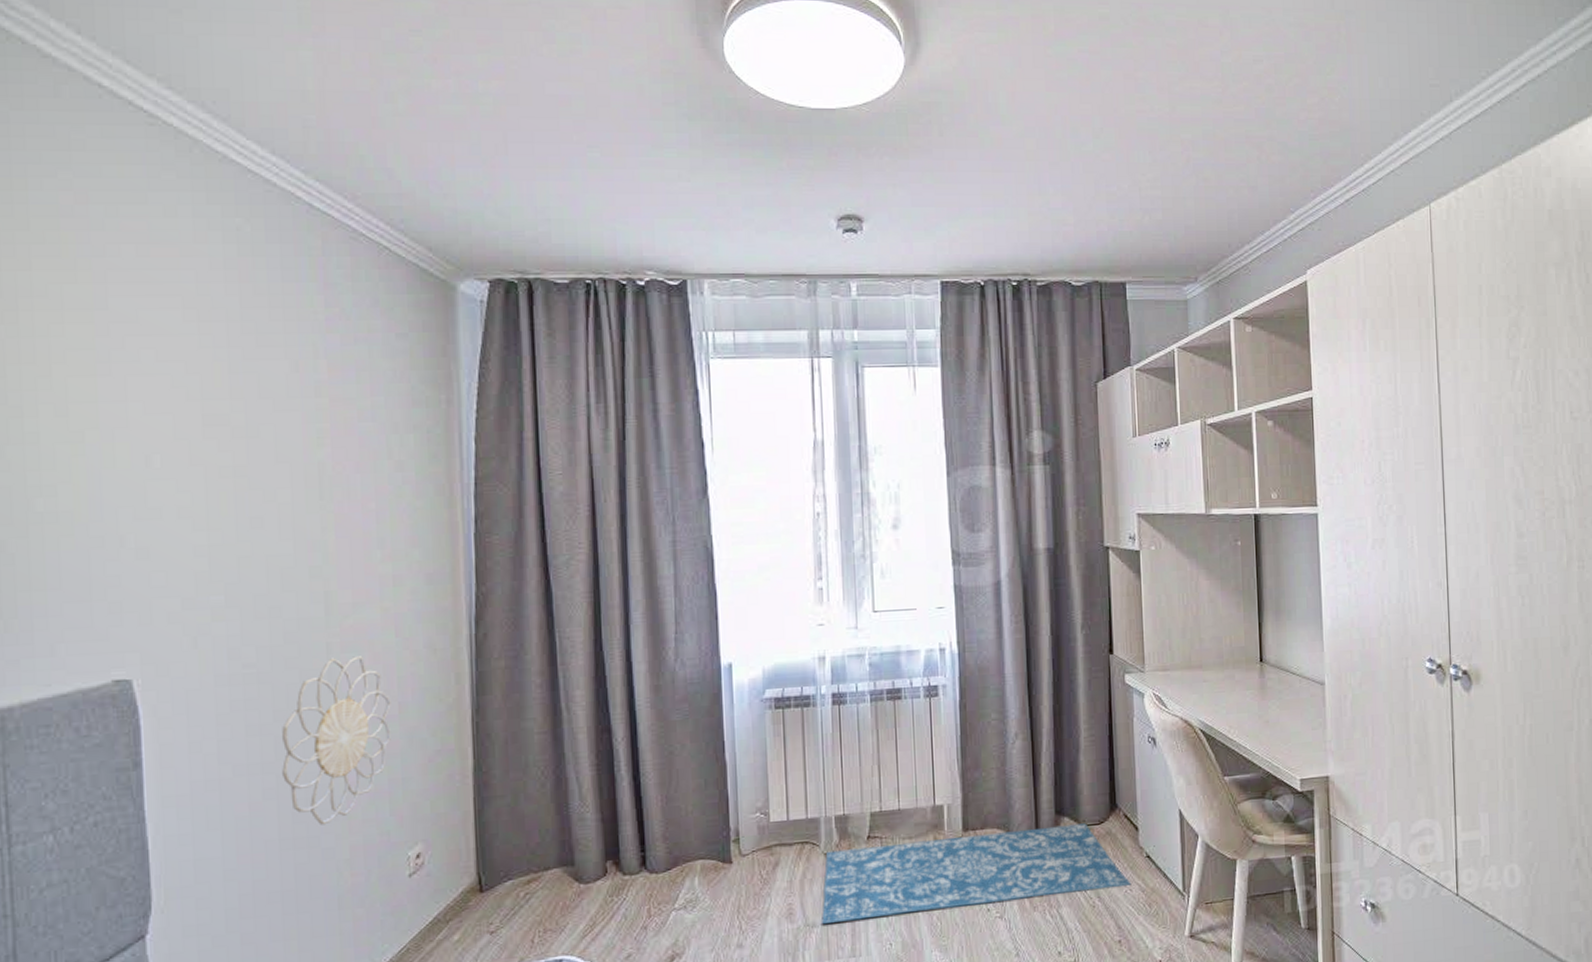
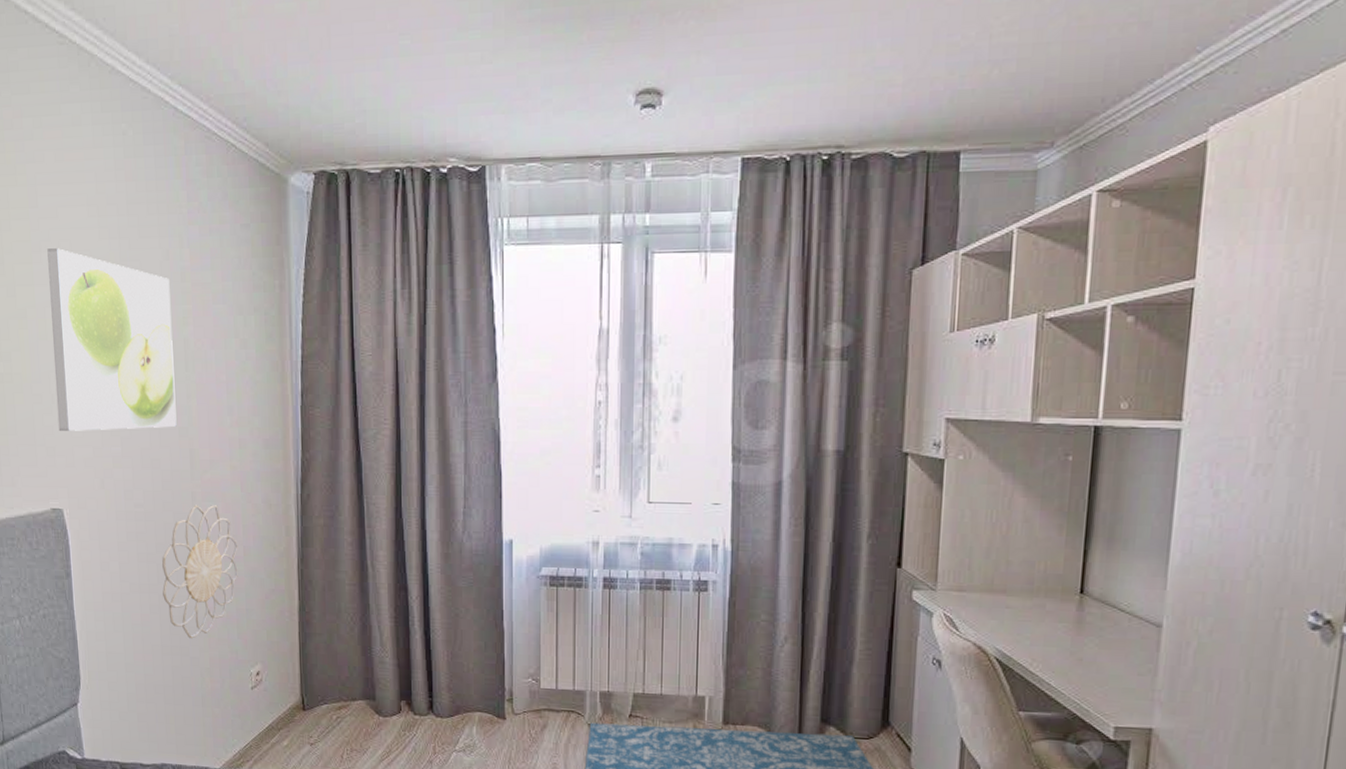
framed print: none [120,358,307,581] -> present [47,248,177,431]

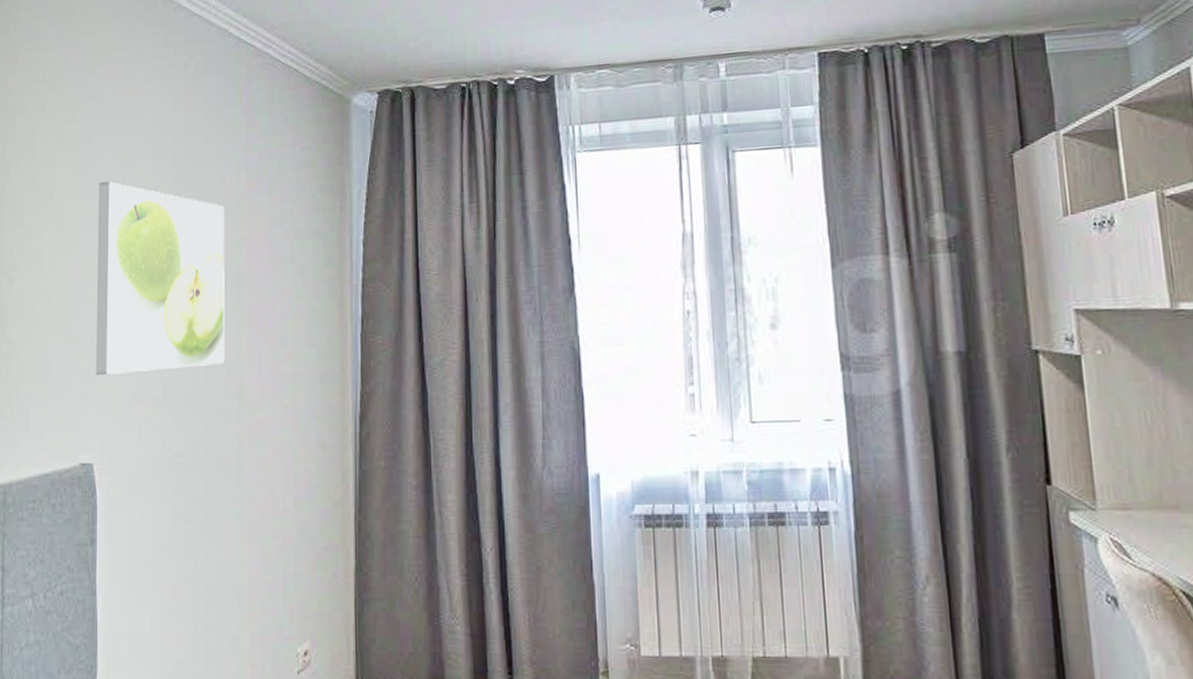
decorative wall piece: present [162,505,238,639] -> none [199,450,288,613]

